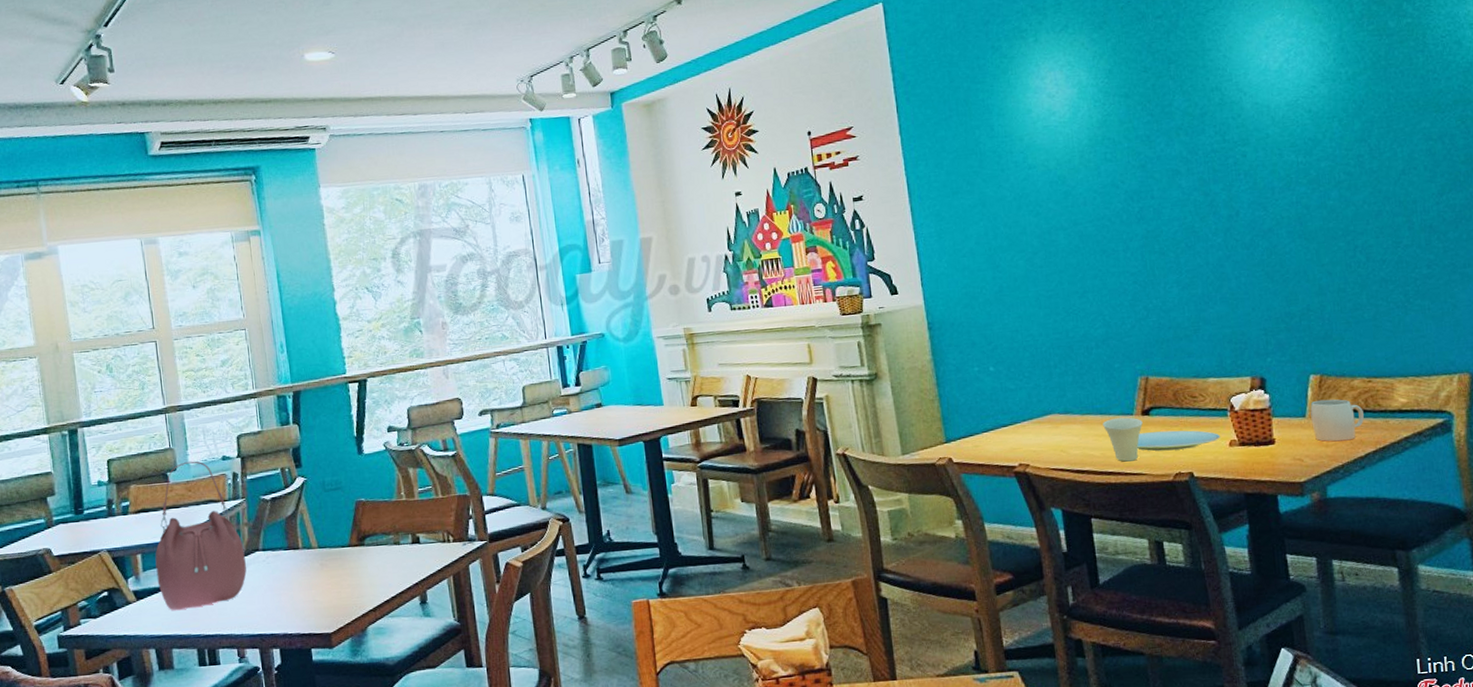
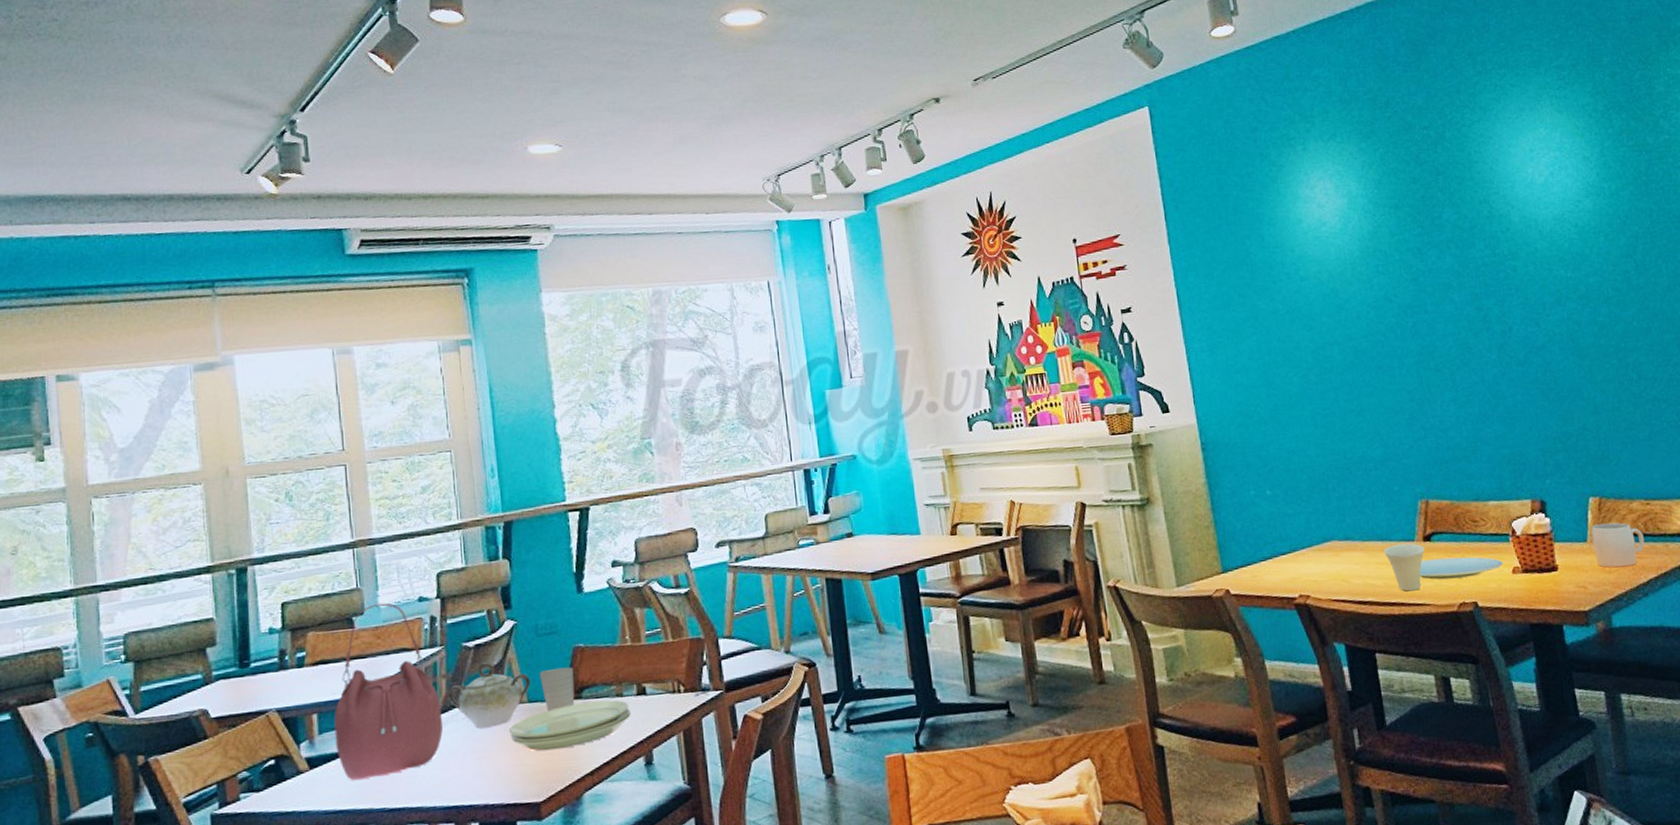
sugar bowl: none [249,513,320,570] -> present [447,662,530,729]
plate: none [302,547,407,590] -> present [508,700,631,751]
cup: none [327,518,358,557] -> present [539,667,575,712]

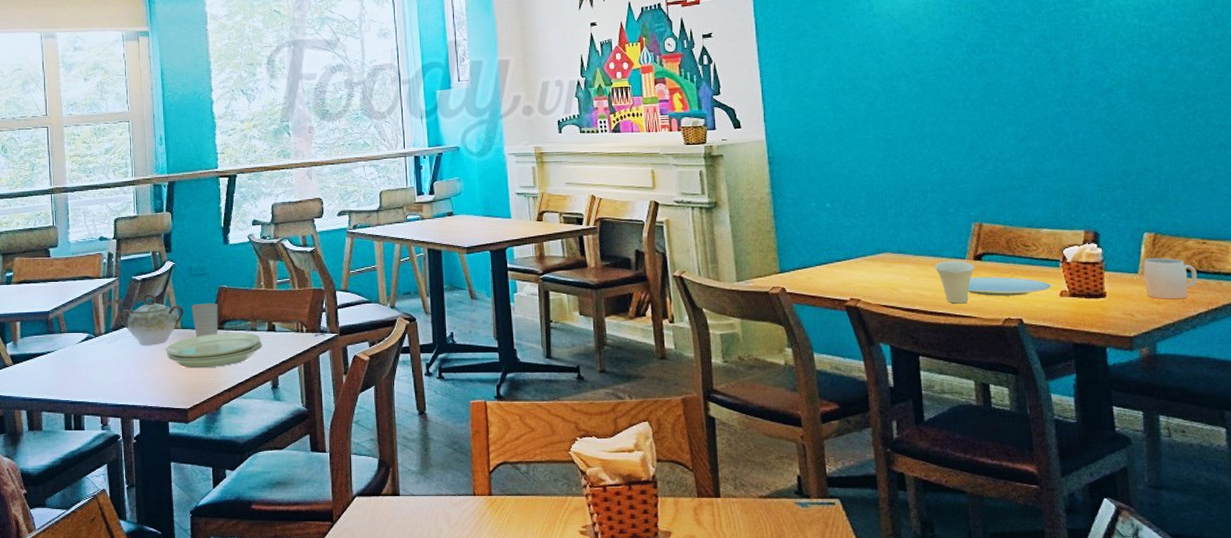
handbag: present [334,603,443,780] -> none [32,239,114,376]

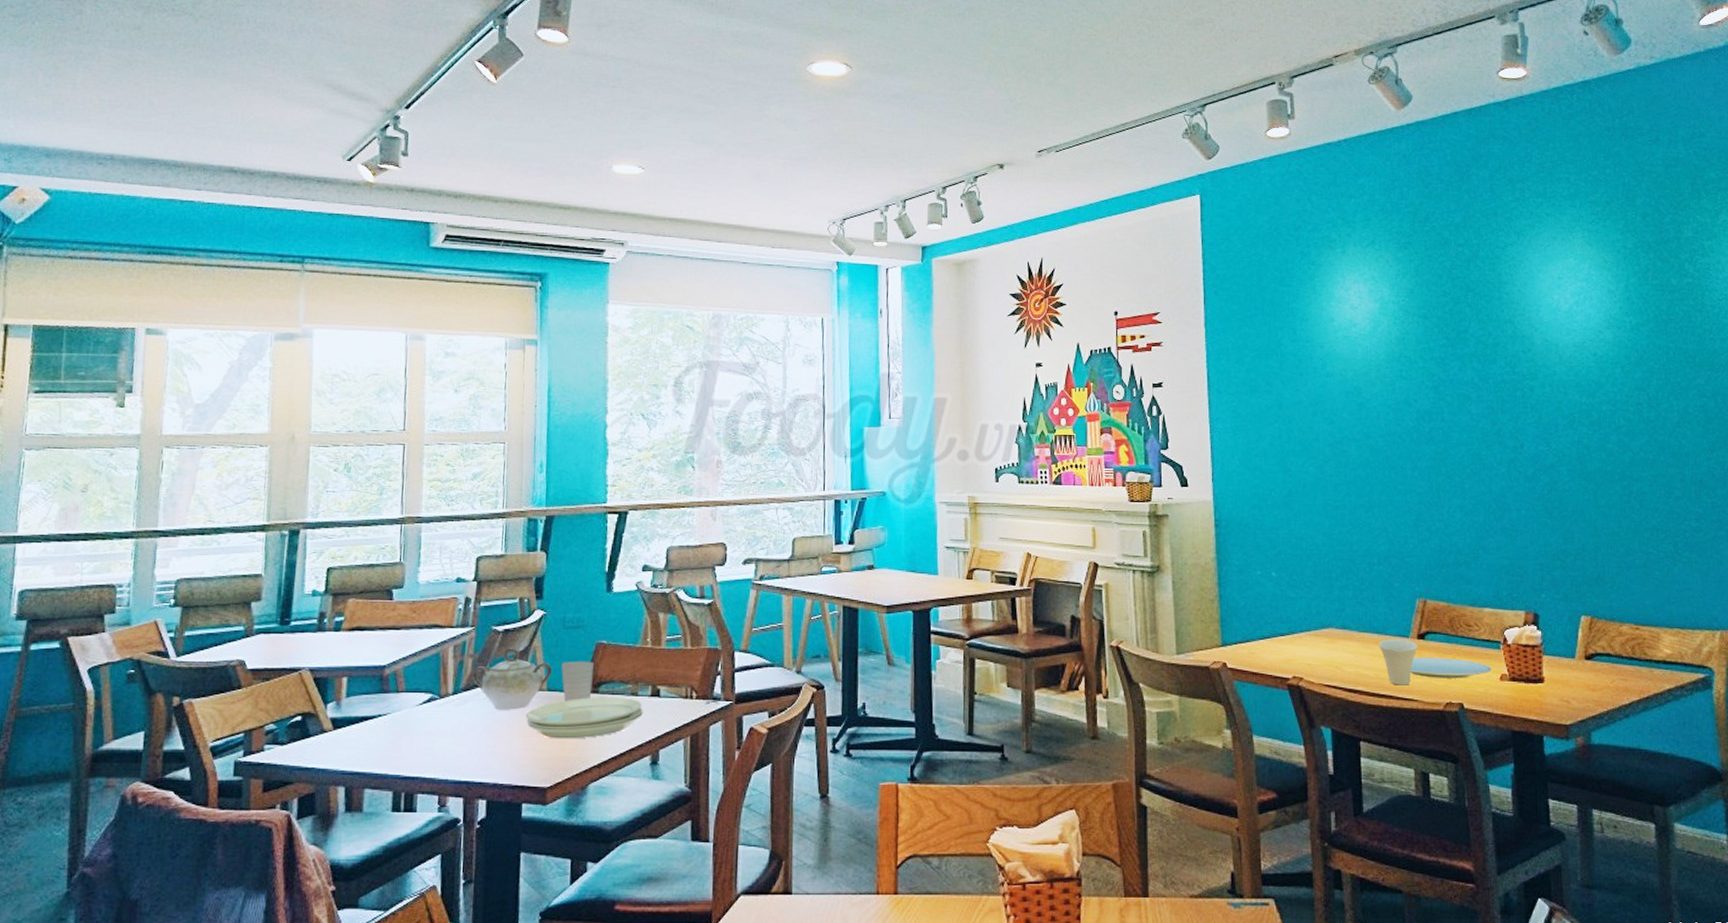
mug: present [1143,257,1197,300] -> none [1580,642,1630,687]

